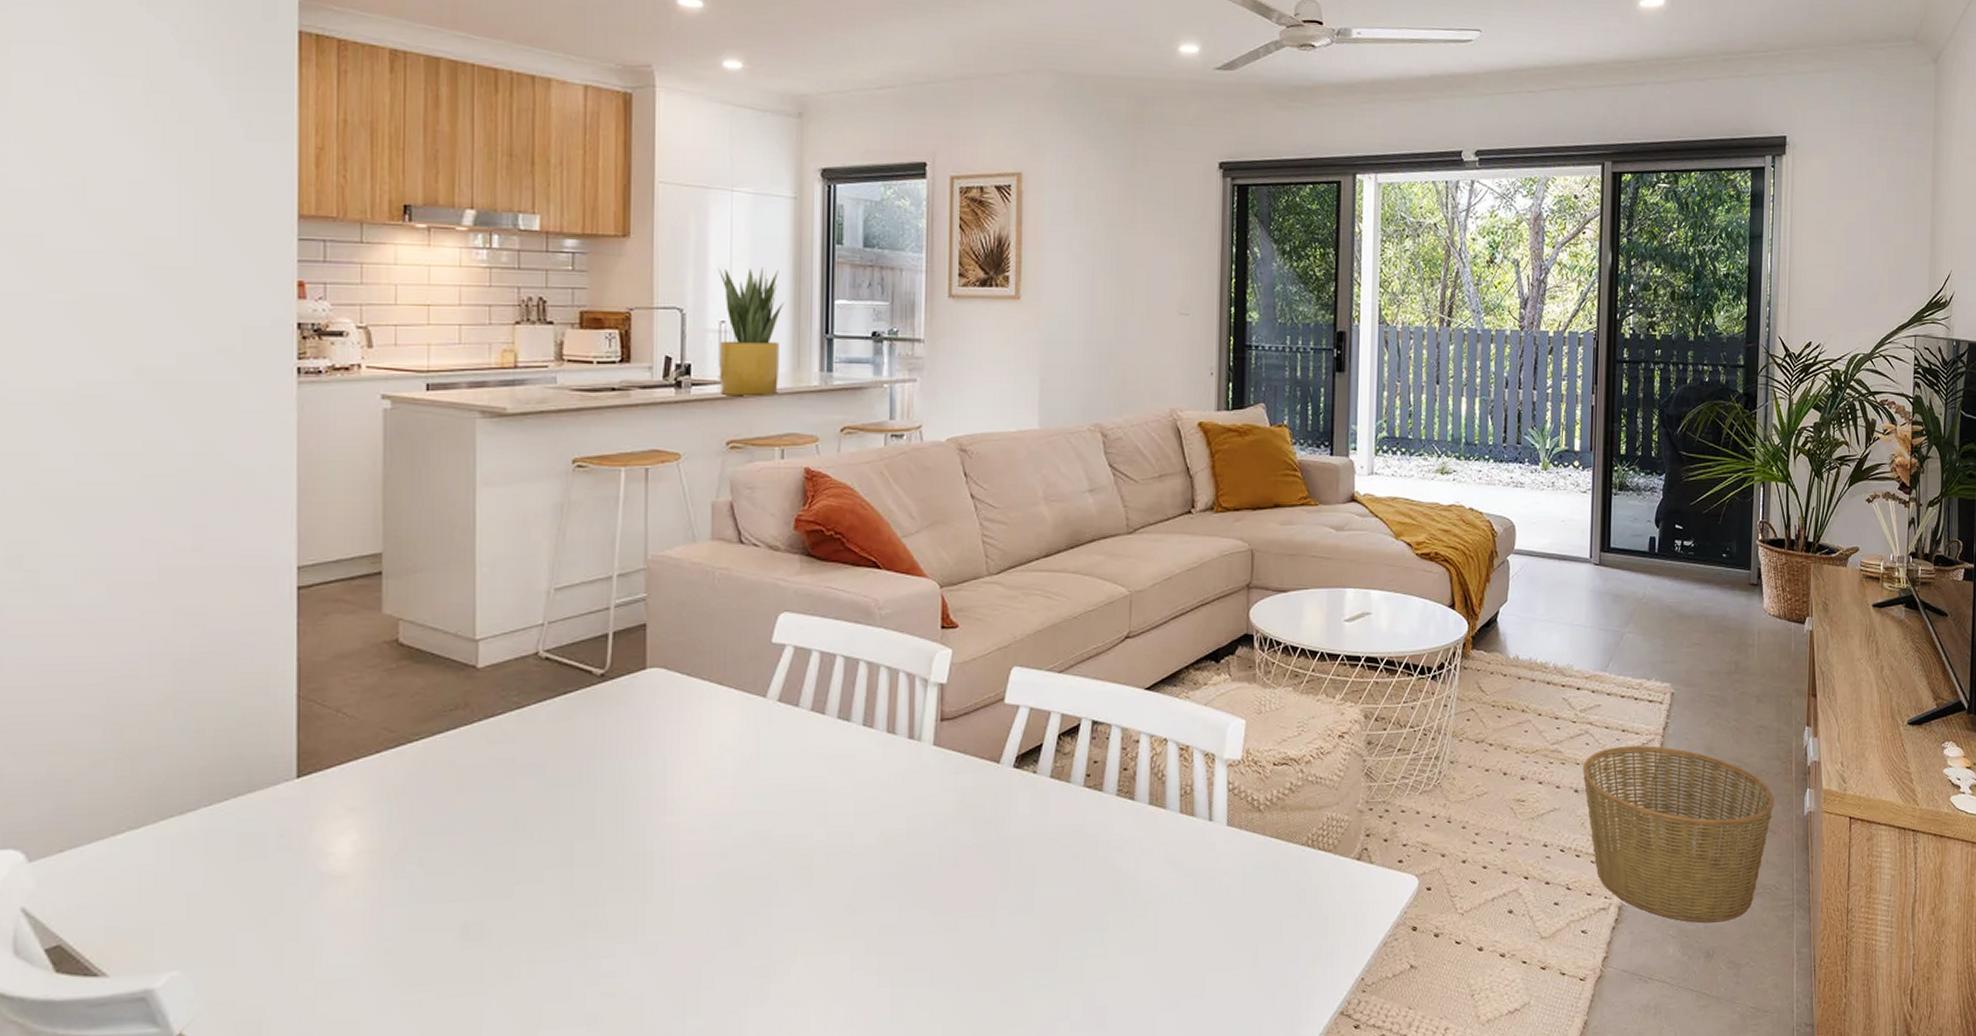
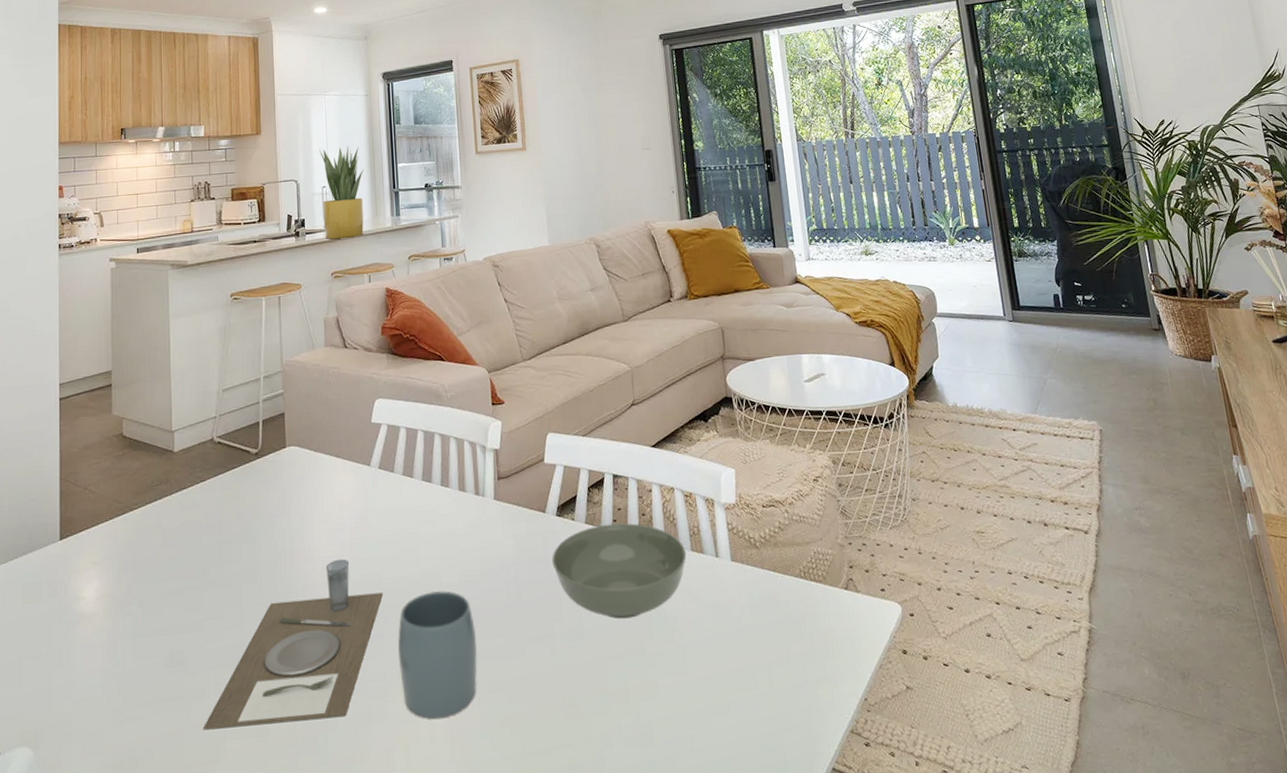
place setting: none [509,811,774,1018] -> present [202,559,383,730]
mug: none [789,852,894,1002] -> present [398,590,477,719]
bowl: none [1003,778,1174,890] -> present [552,523,687,619]
basket: present [1582,745,1775,923] -> none [1030,478,1220,645]

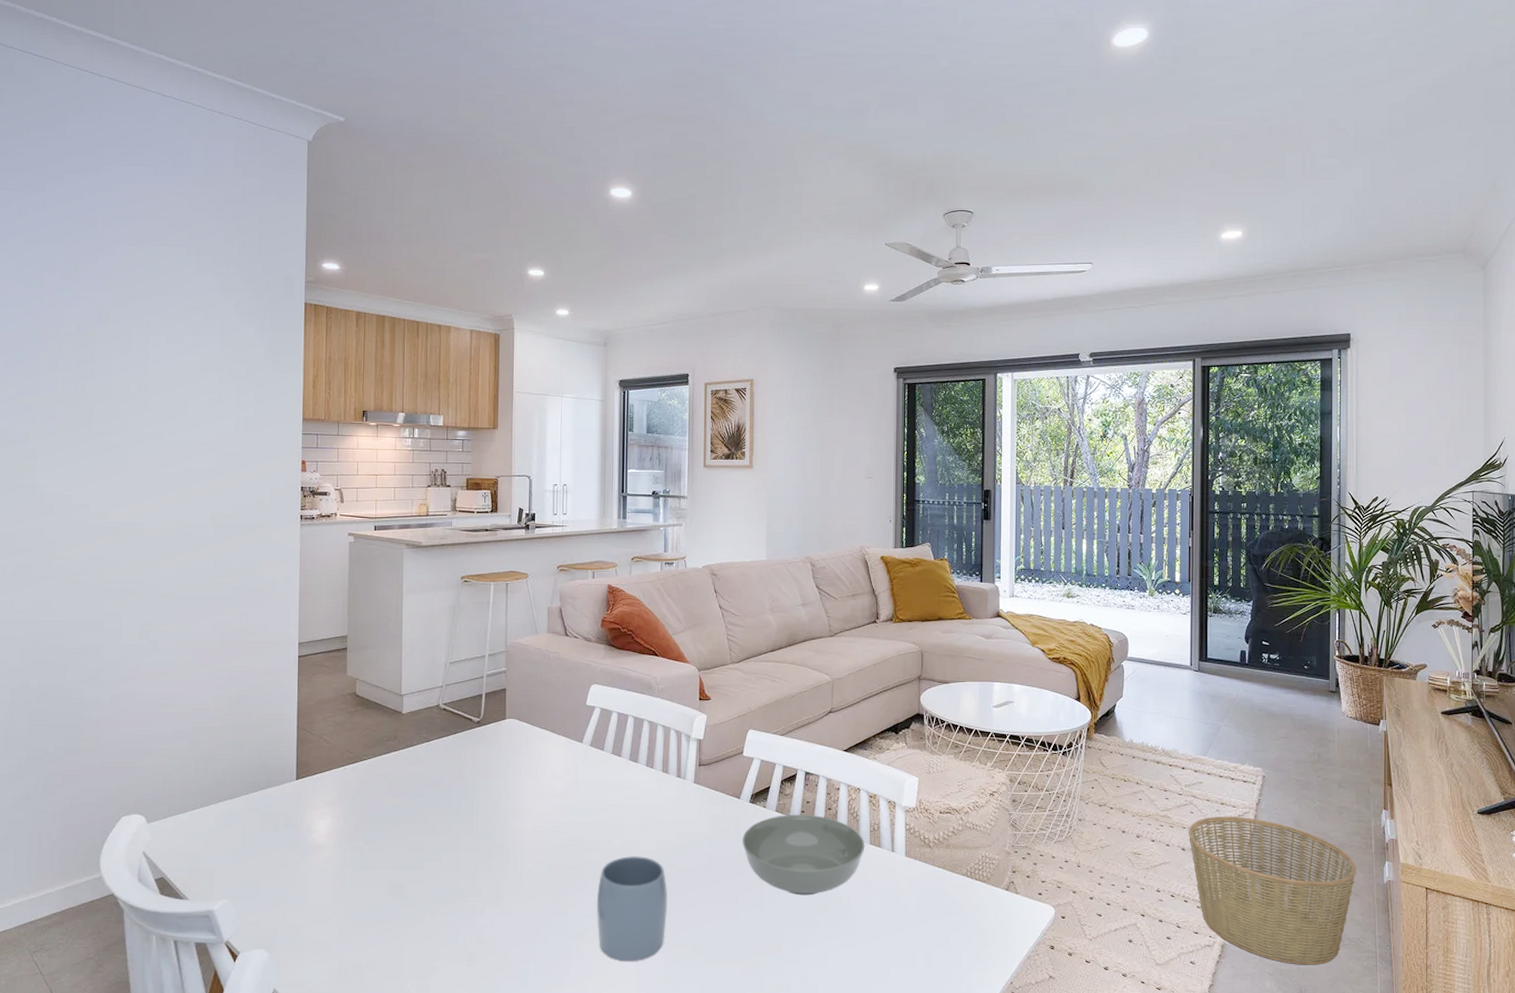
place setting: present [202,559,383,730] -> none [419,820,587,951]
planter: present [318,146,364,240] -> none [552,448,595,536]
basket: none [1030,478,1220,645] -> present [1188,816,1357,965]

